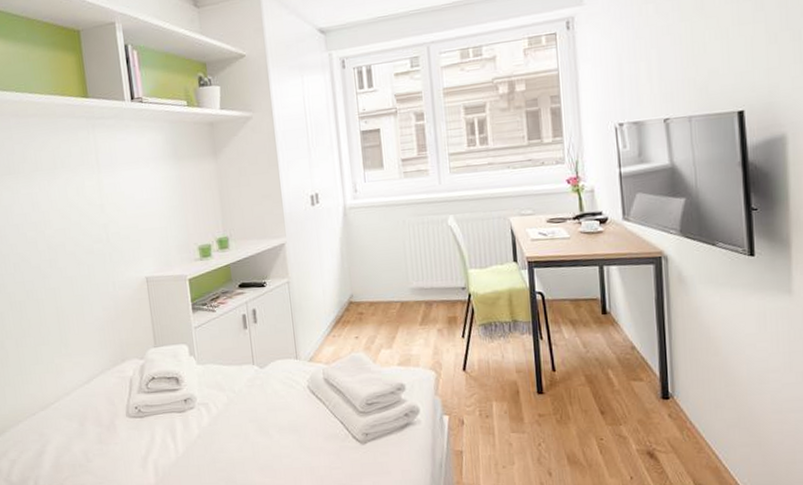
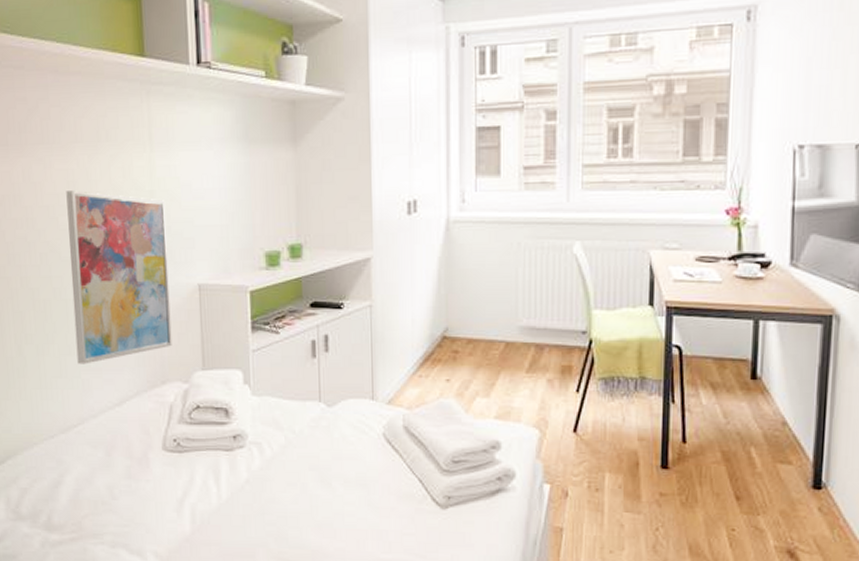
wall art: none [32,209,128,352] -> present [66,191,172,364]

